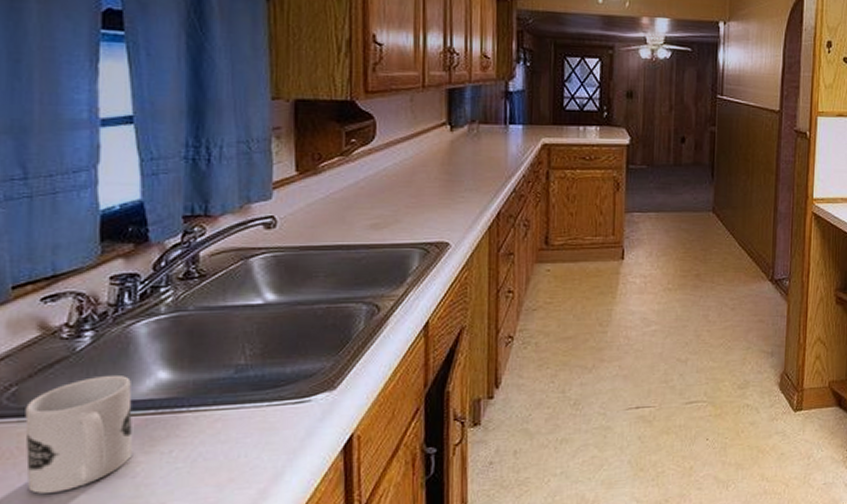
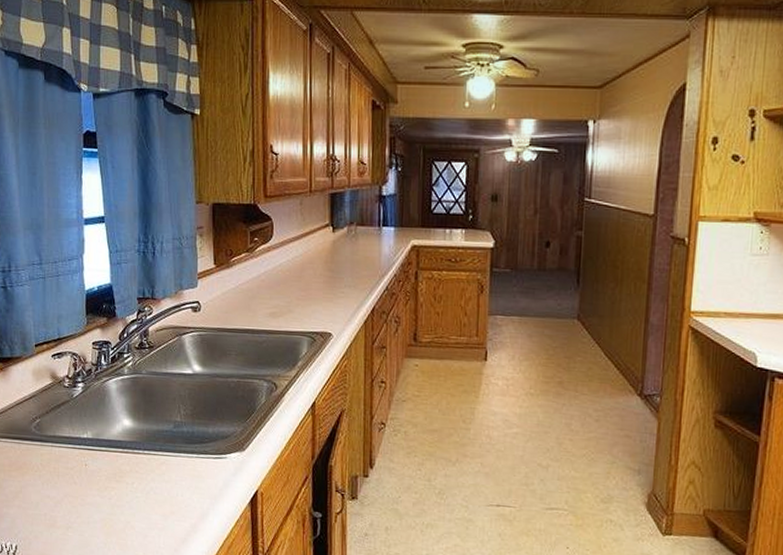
mug: present [25,374,133,494] -> none [45,418,109,502]

